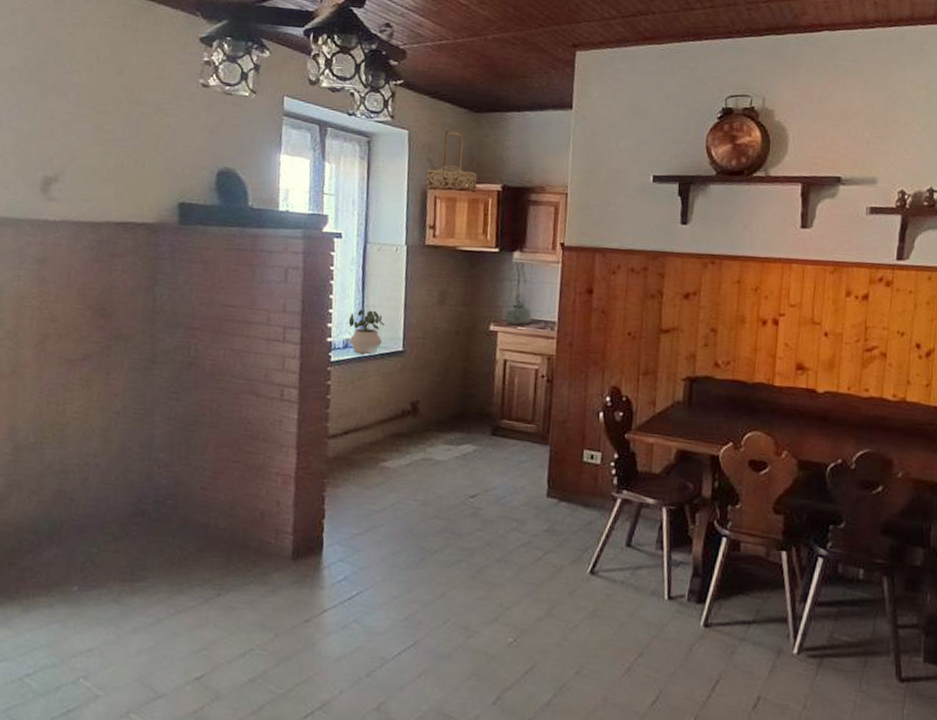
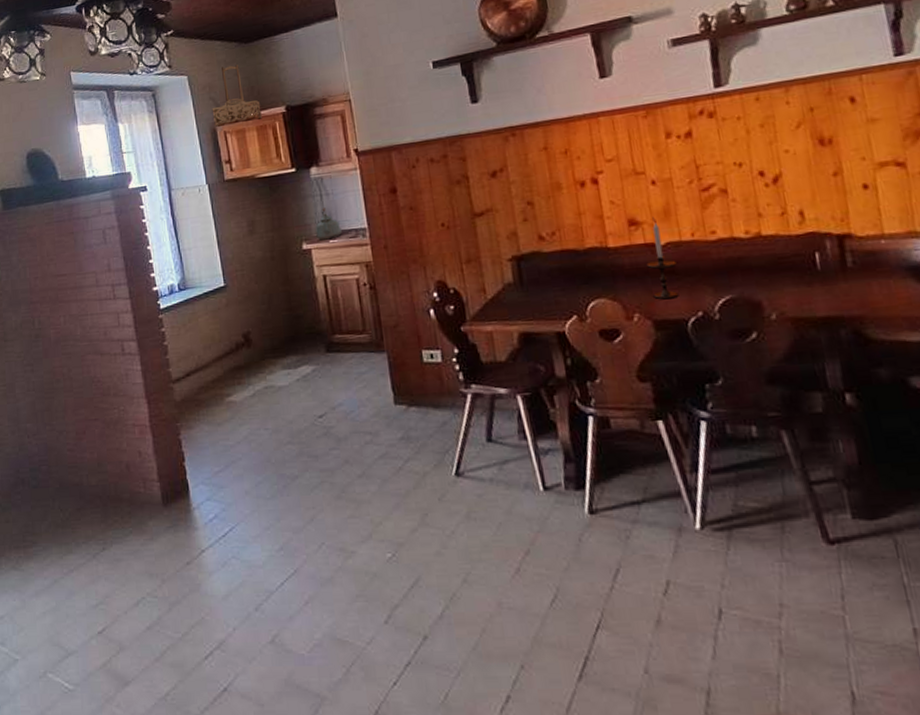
potted plant: present [348,309,385,355] -> none [168,253,204,297]
candlestick: none [803,364,830,444] -> present [646,216,679,300]

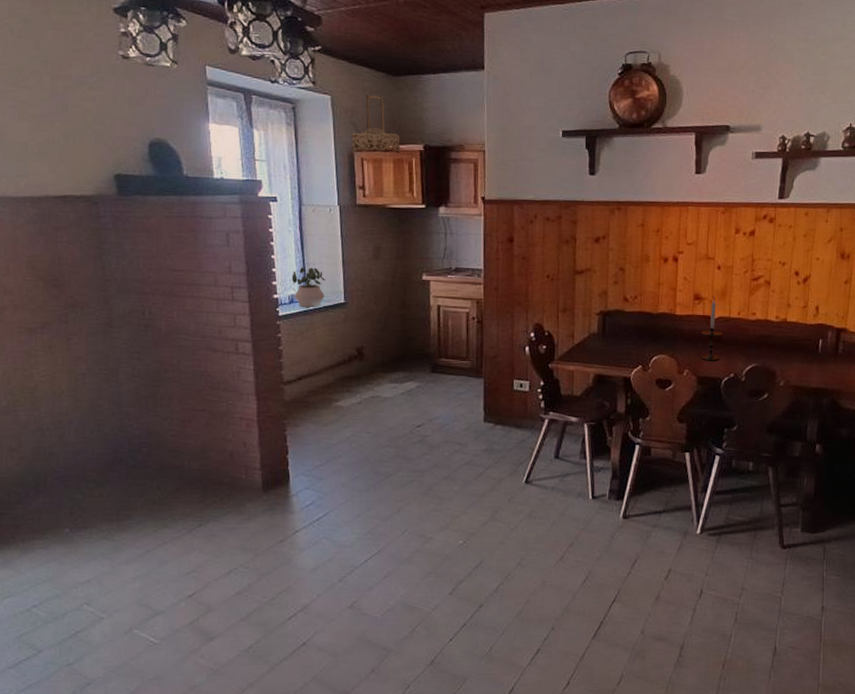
potted plant: none [168,253,204,297] -> present [291,267,325,308]
kettle: present [315,207,342,240] -> none [436,245,460,275]

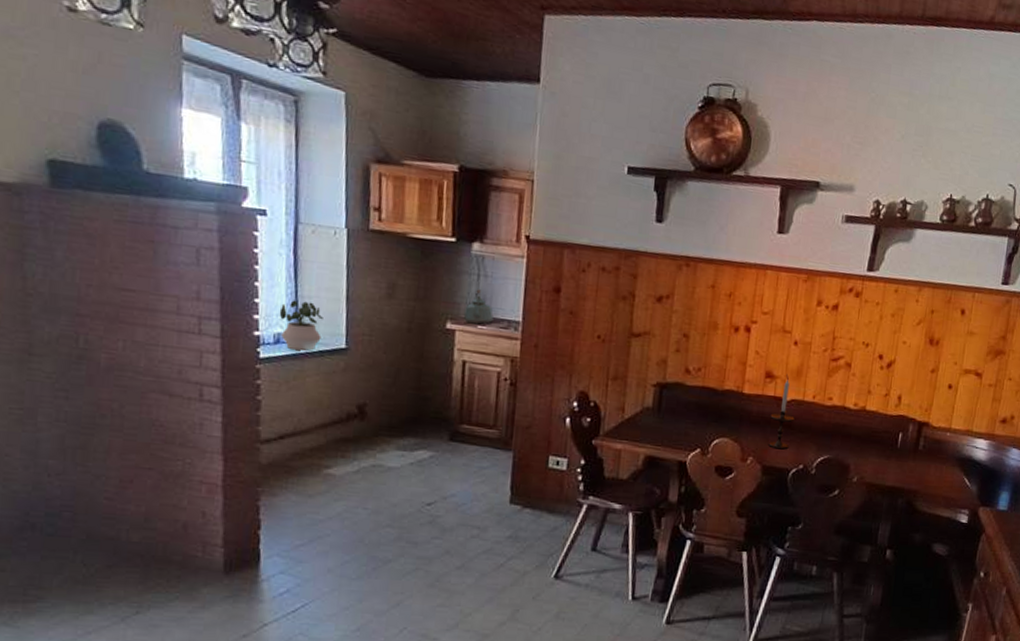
decorative basket: present [352,94,400,154] -> none [368,95,430,173]
kettle: none [436,245,460,275] -> present [464,289,494,325]

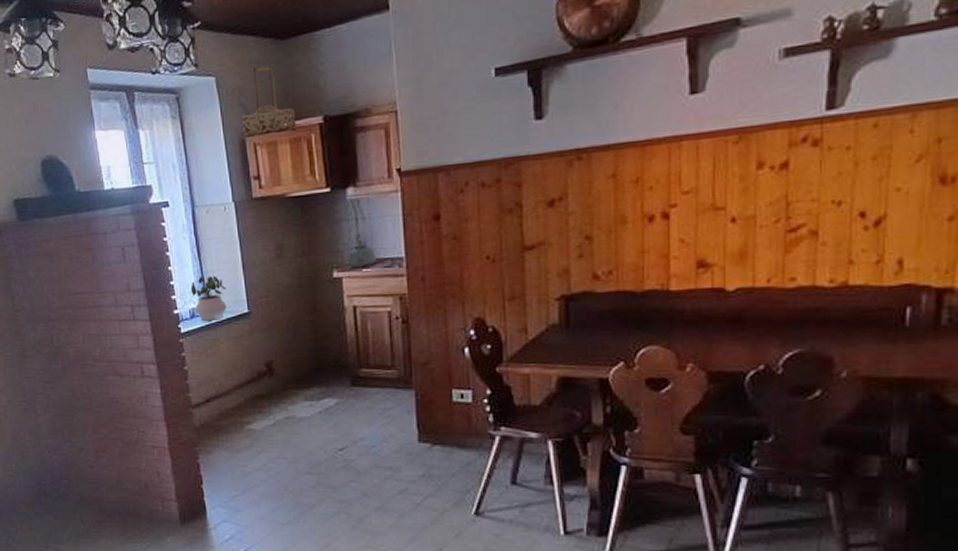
decorative basket: none [368,95,430,173] -> present [241,63,296,138]
candlestick: present [768,373,795,450] -> none [710,258,744,350]

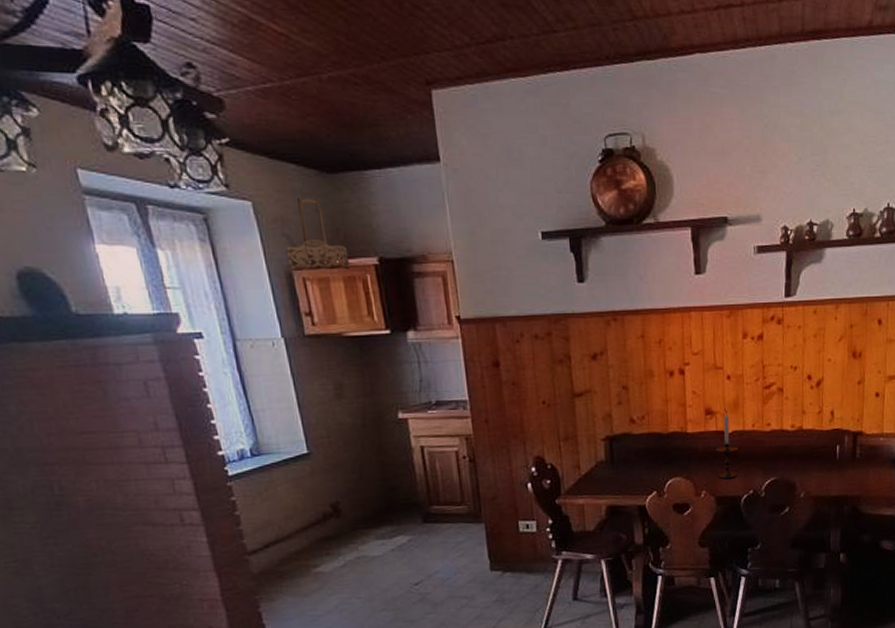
potted plant: present [190,276,227,322] -> none [237,415,283,464]
kettle: present [348,233,377,269] -> none [413,376,441,410]
candlestick: none [710,258,744,350] -> present [716,407,739,480]

